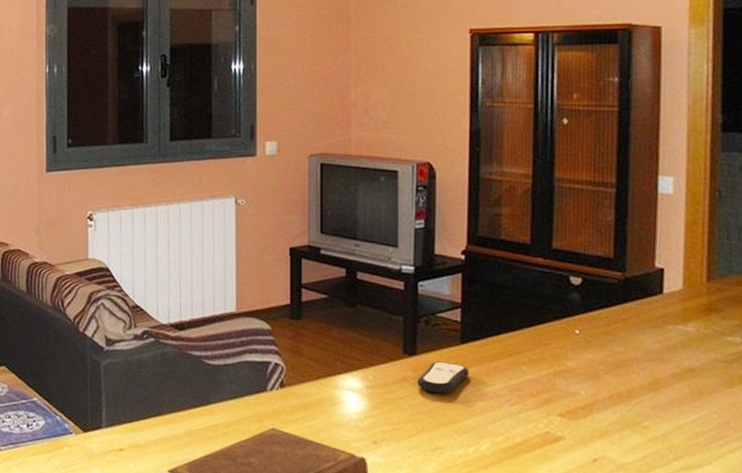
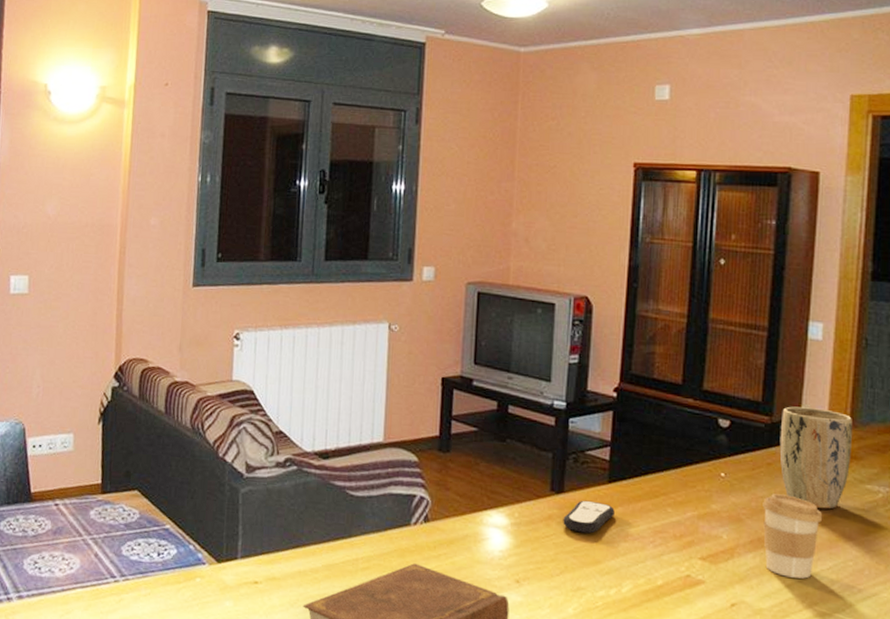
coffee cup: none [620,349,684,433] -> present [762,493,823,579]
plant pot: none [634,261,711,363] -> present [779,406,853,509]

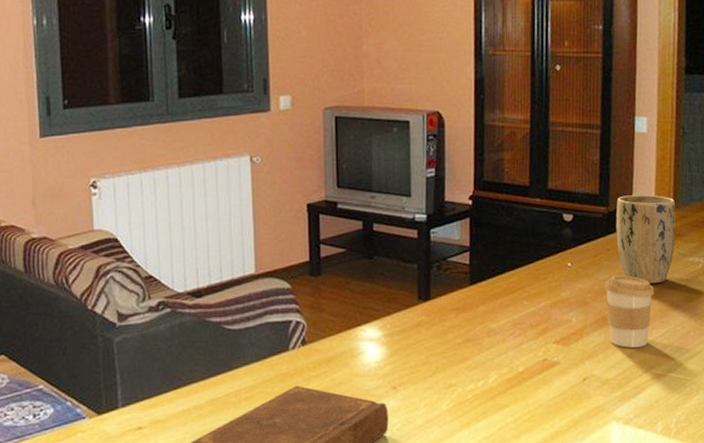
remote control: present [563,500,615,534] -> none [431,303,477,335]

